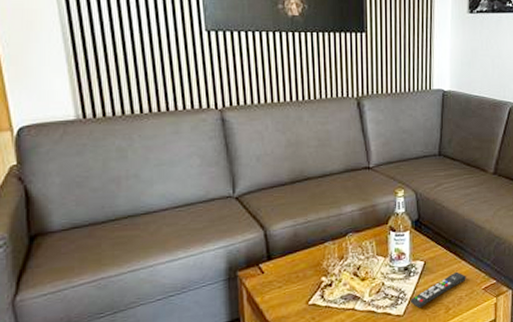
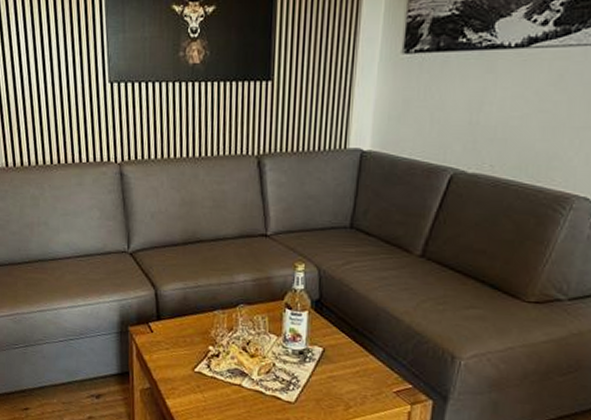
remote control: present [410,271,466,307] -> none [303,366,374,398]

